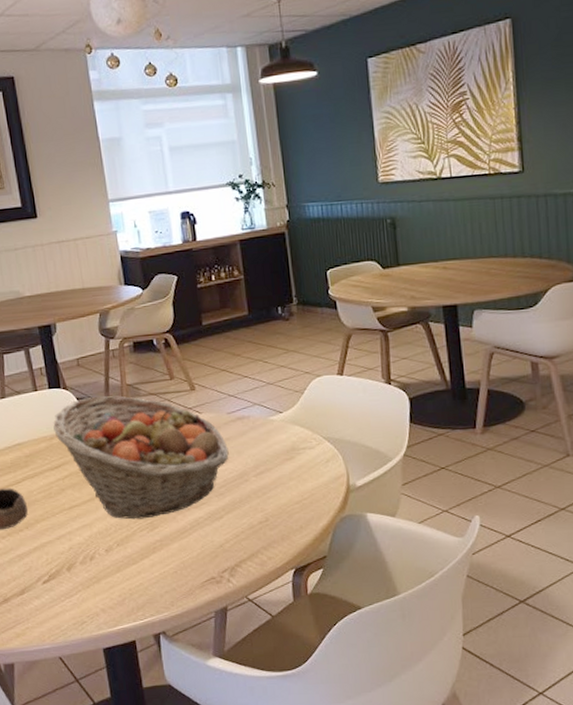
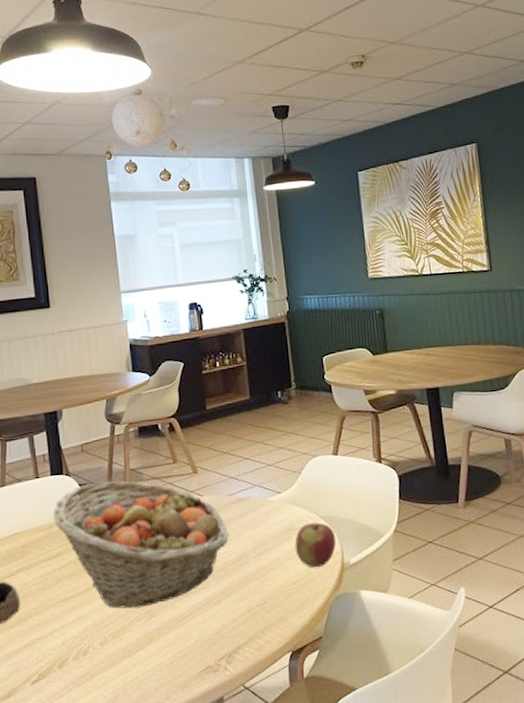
apple: none [297,443,342,489] -> present [294,522,337,568]

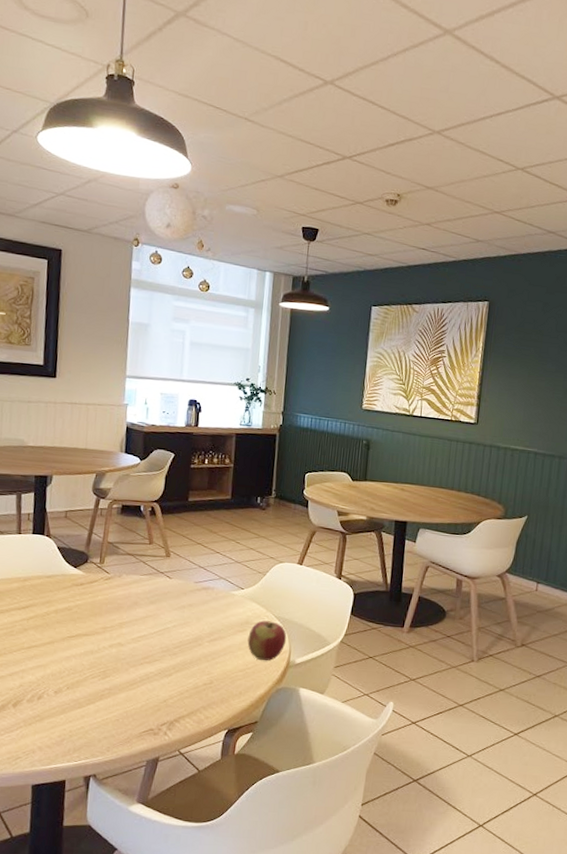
fruit basket: present [53,480,229,609] -> none [29,548,190,667]

